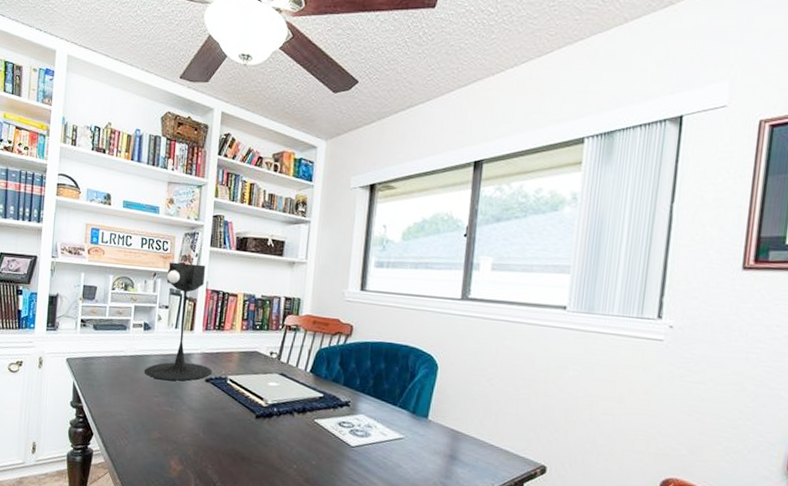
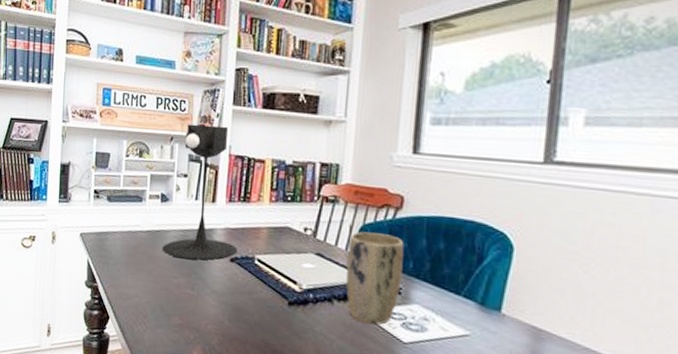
plant pot: none [304,355,353,433] -> present [345,231,404,325]

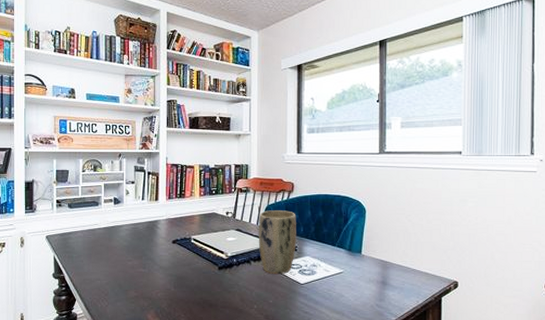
desk lamp: present [163,124,238,260] -> none [118,143,178,246]

